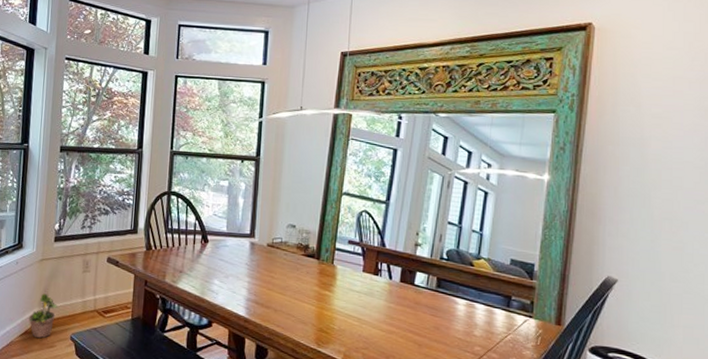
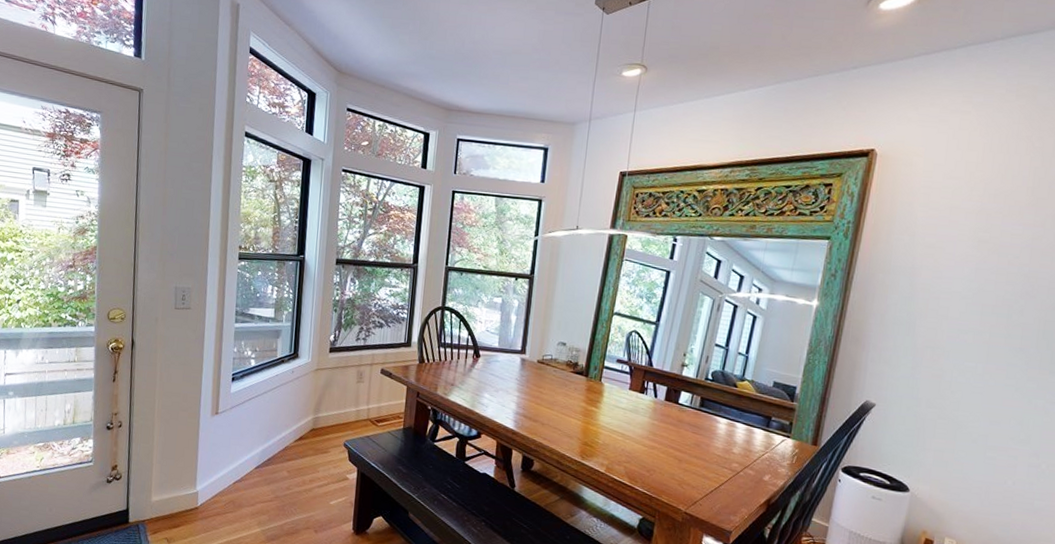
potted plant: present [28,289,58,339] -> none [303,397,332,445]

